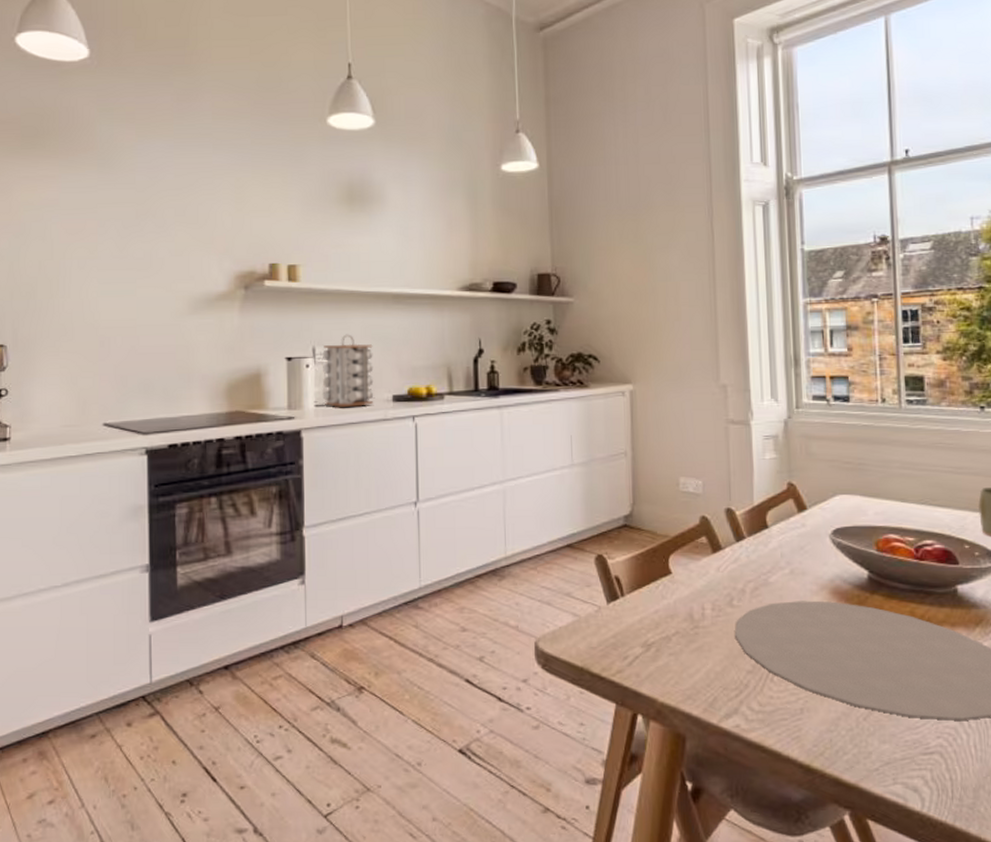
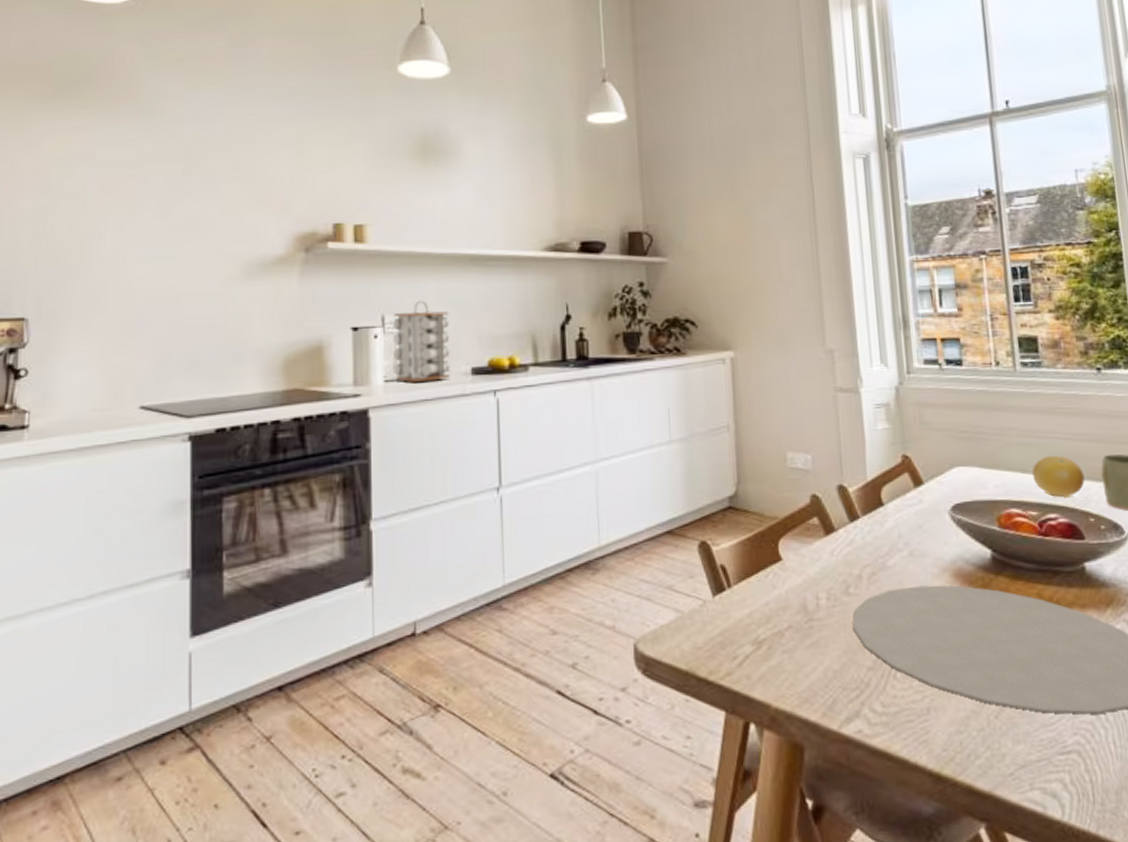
fruit: none [911,486,962,525] -> present [1032,455,1085,497]

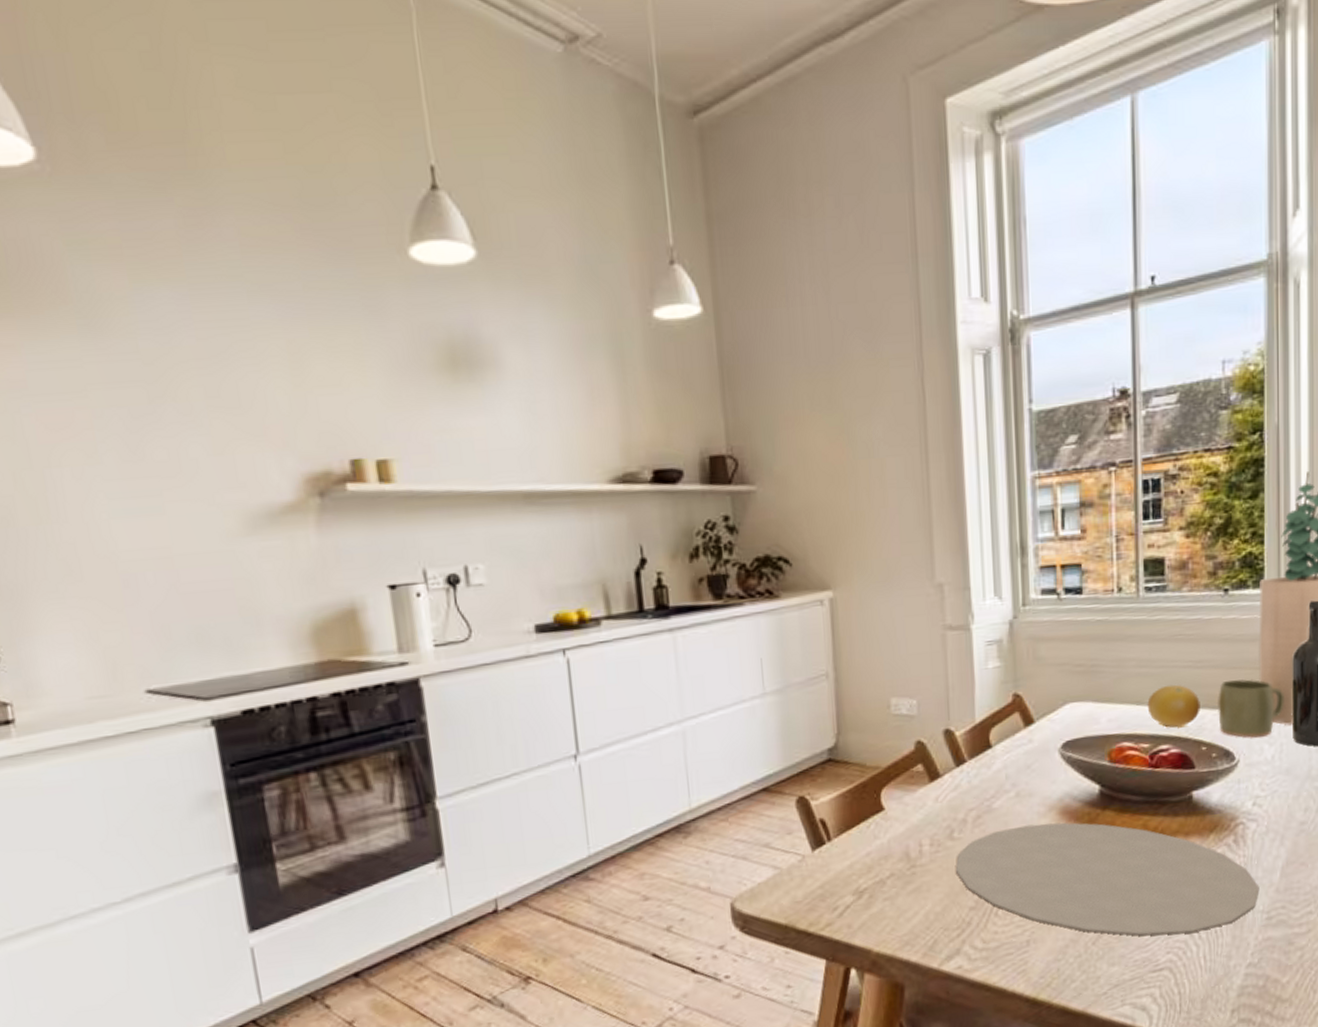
spice rack: present [393,300,451,383] -> none [437,549,510,646]

